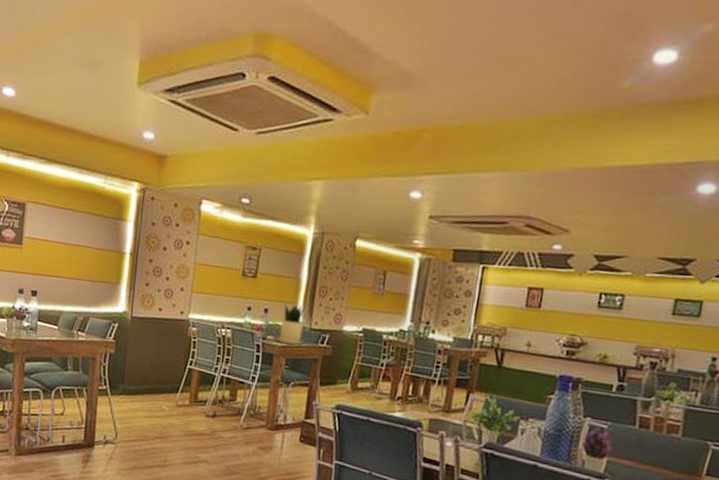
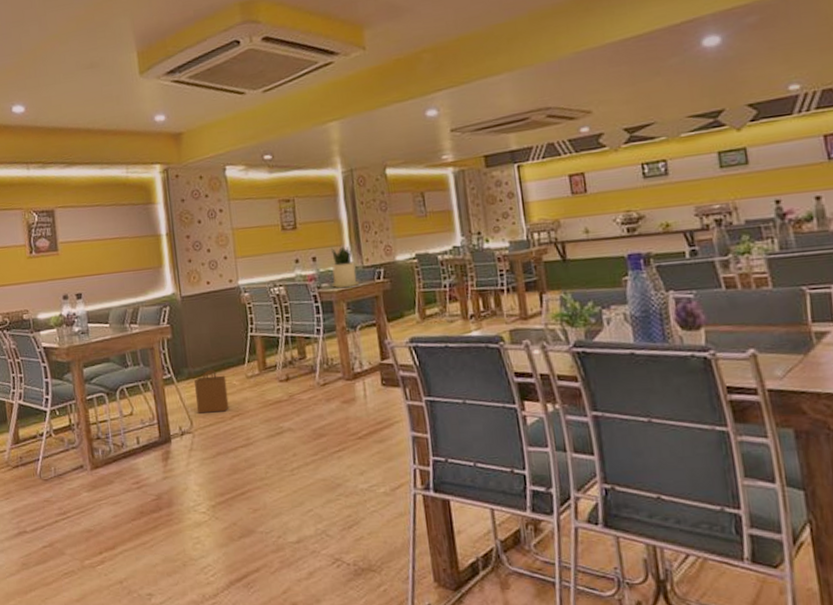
shopping bag: none [123,390,157,432] -> present [194,369,229,414]

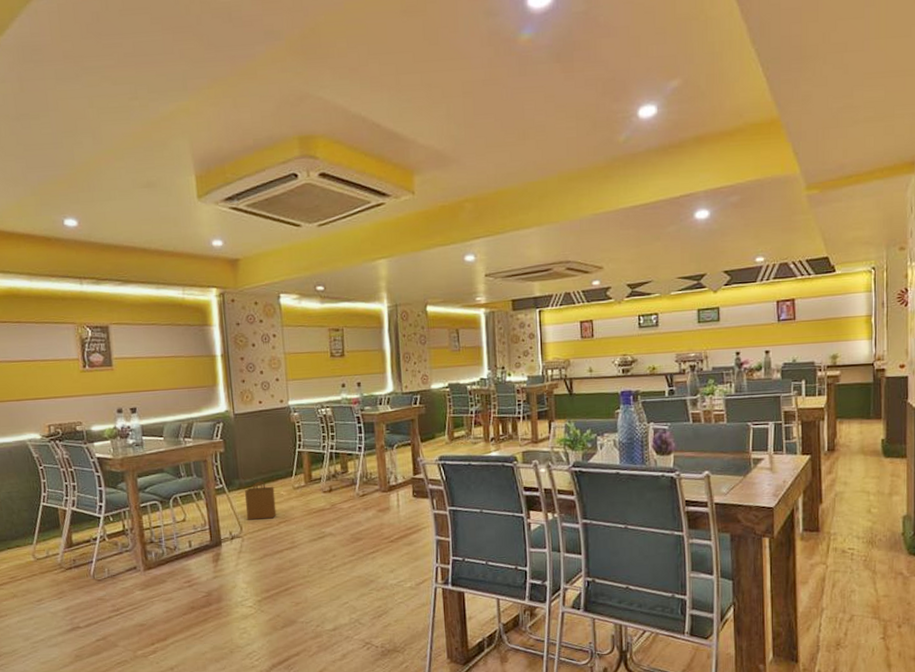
planter: present [331,246,359,289] -> none [373,374,398,412]

